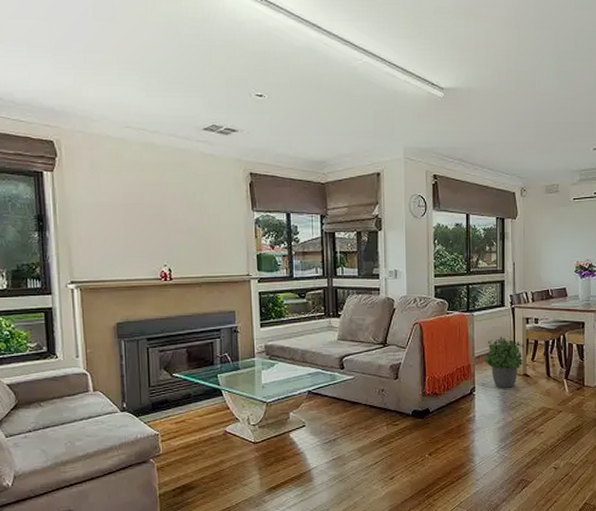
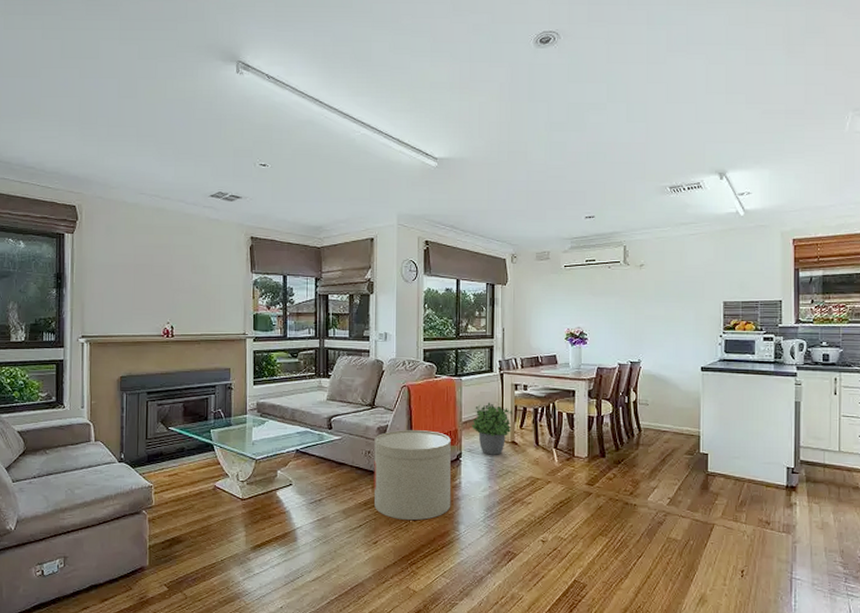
side table: none [387,366,466,455] -> present [374,430,452,521]

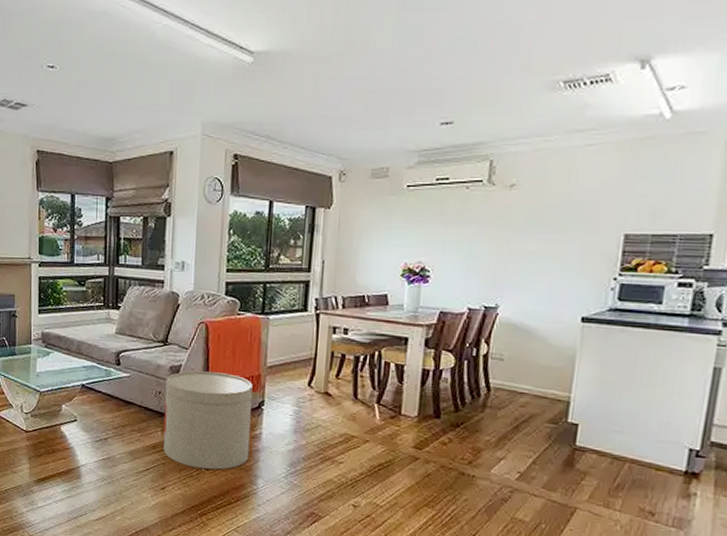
potted plant: present [471,402,513,455] -> none [277,345,329,406]

